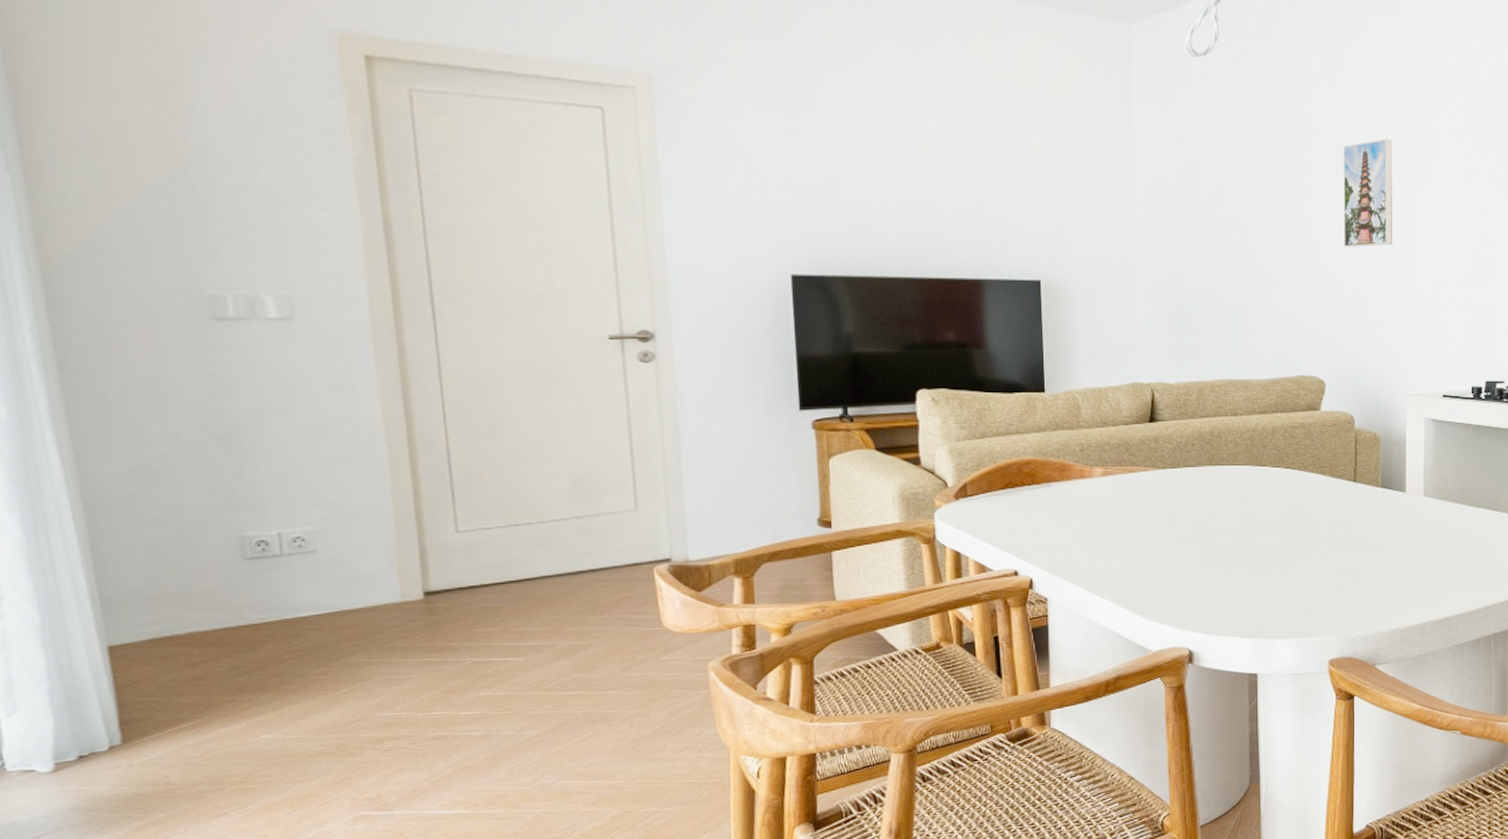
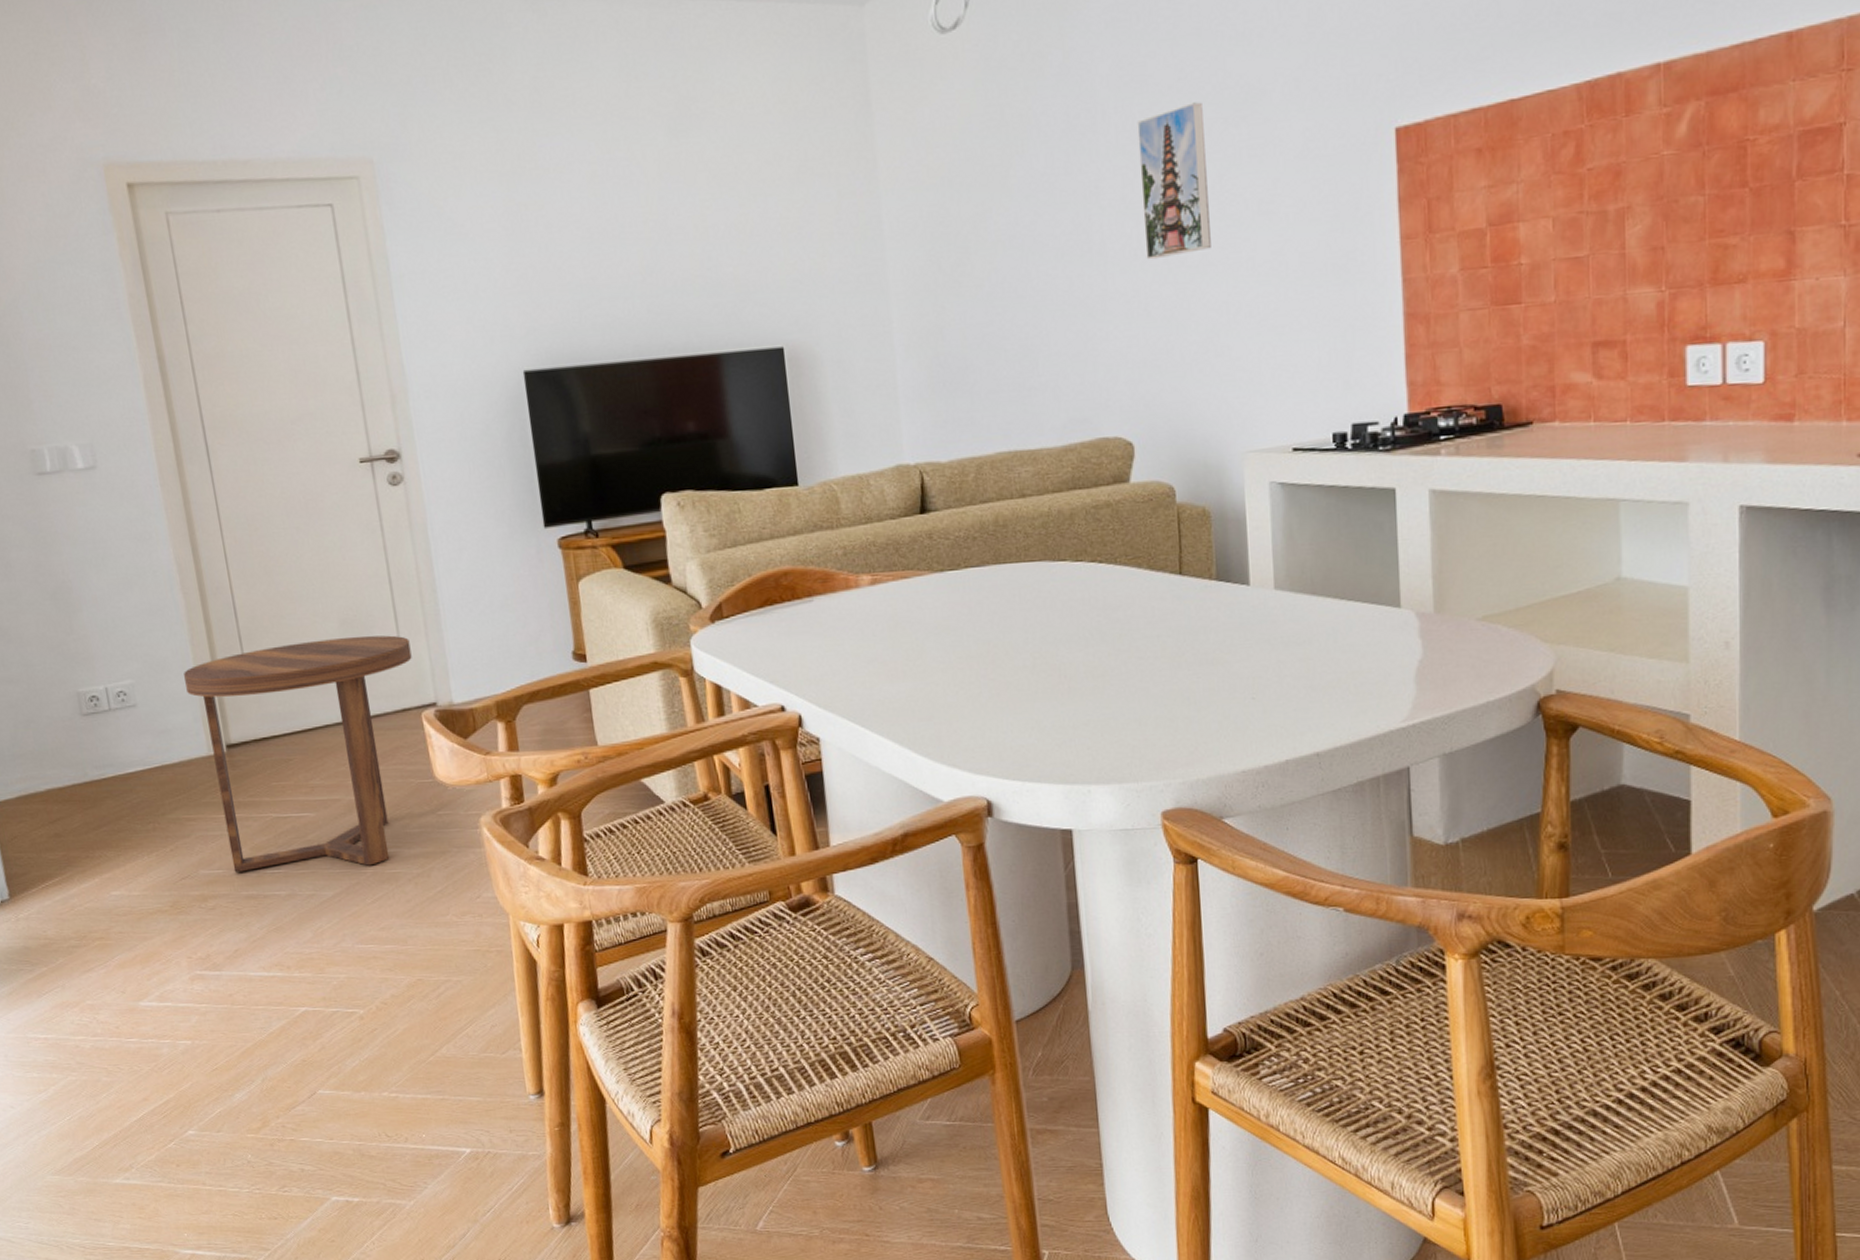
side table: none [380,495,648,715] -> present [184,635,412,873]

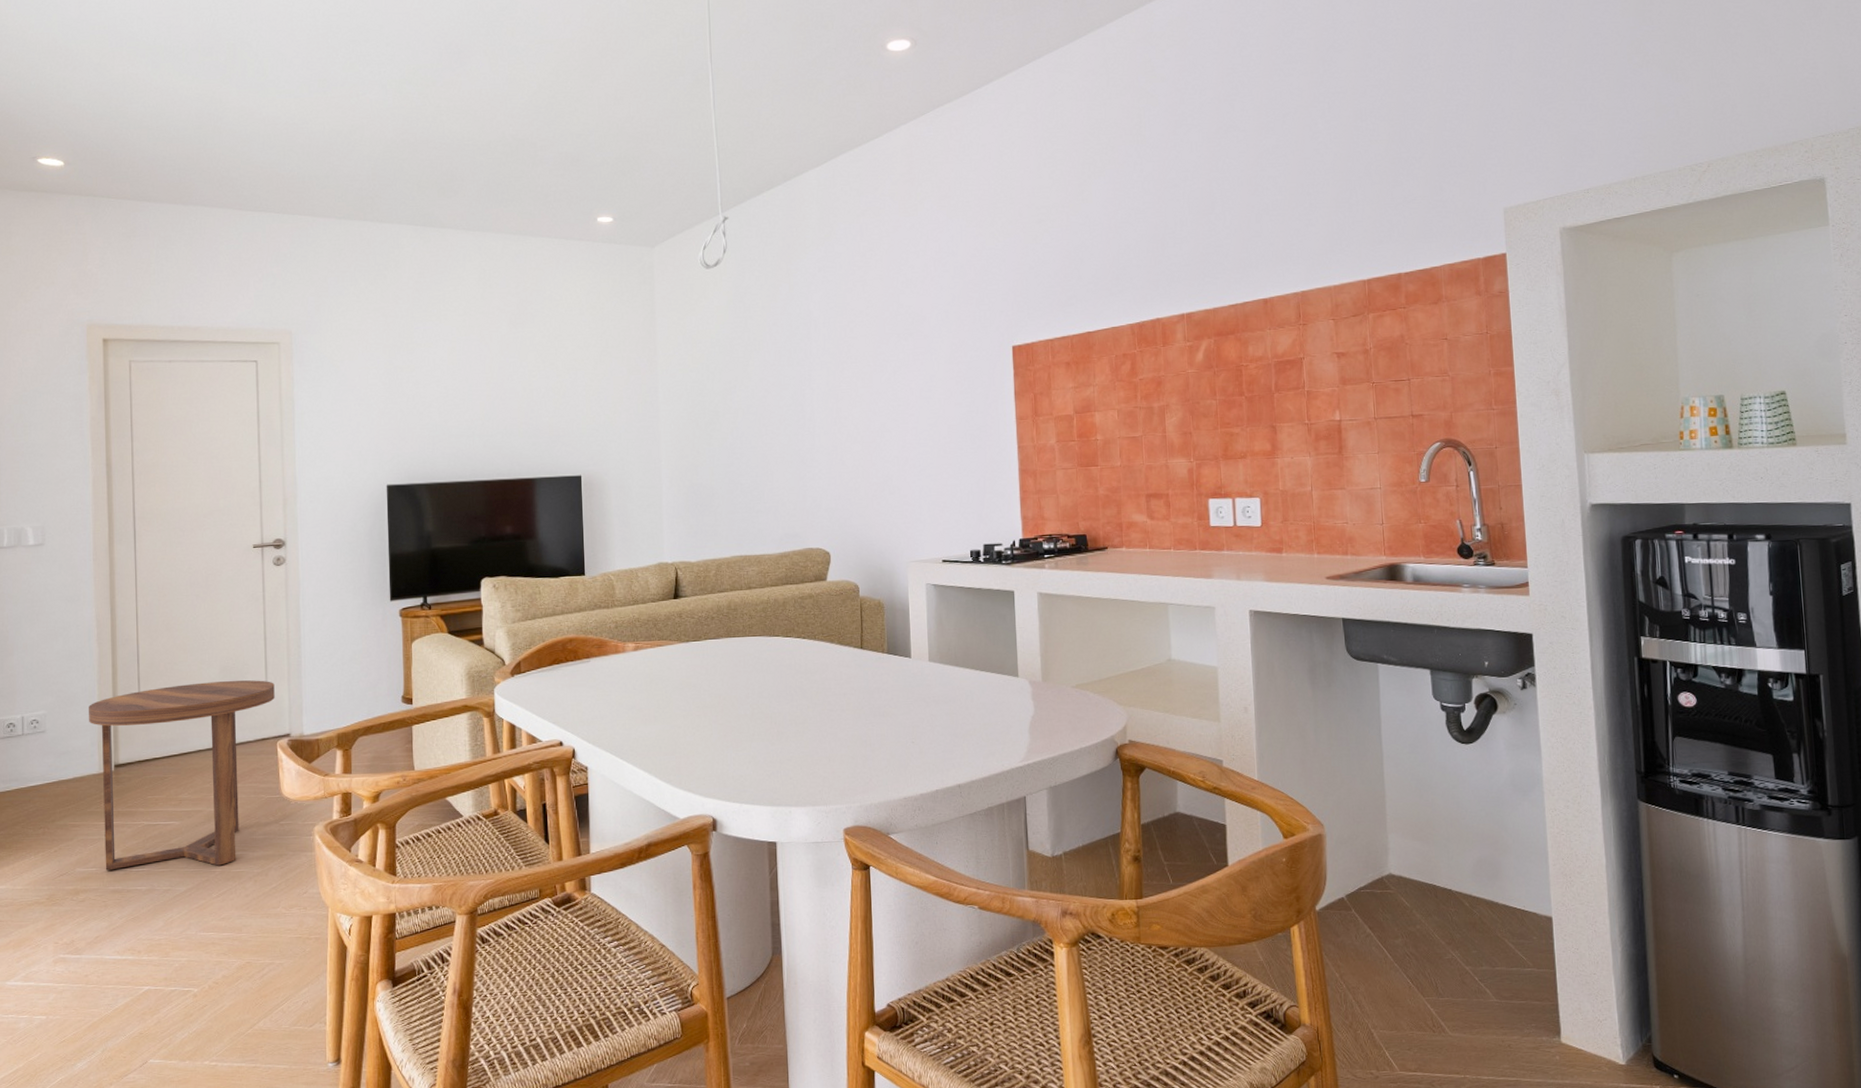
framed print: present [1137,102,1211,260] -> none [838,322,887,426]

